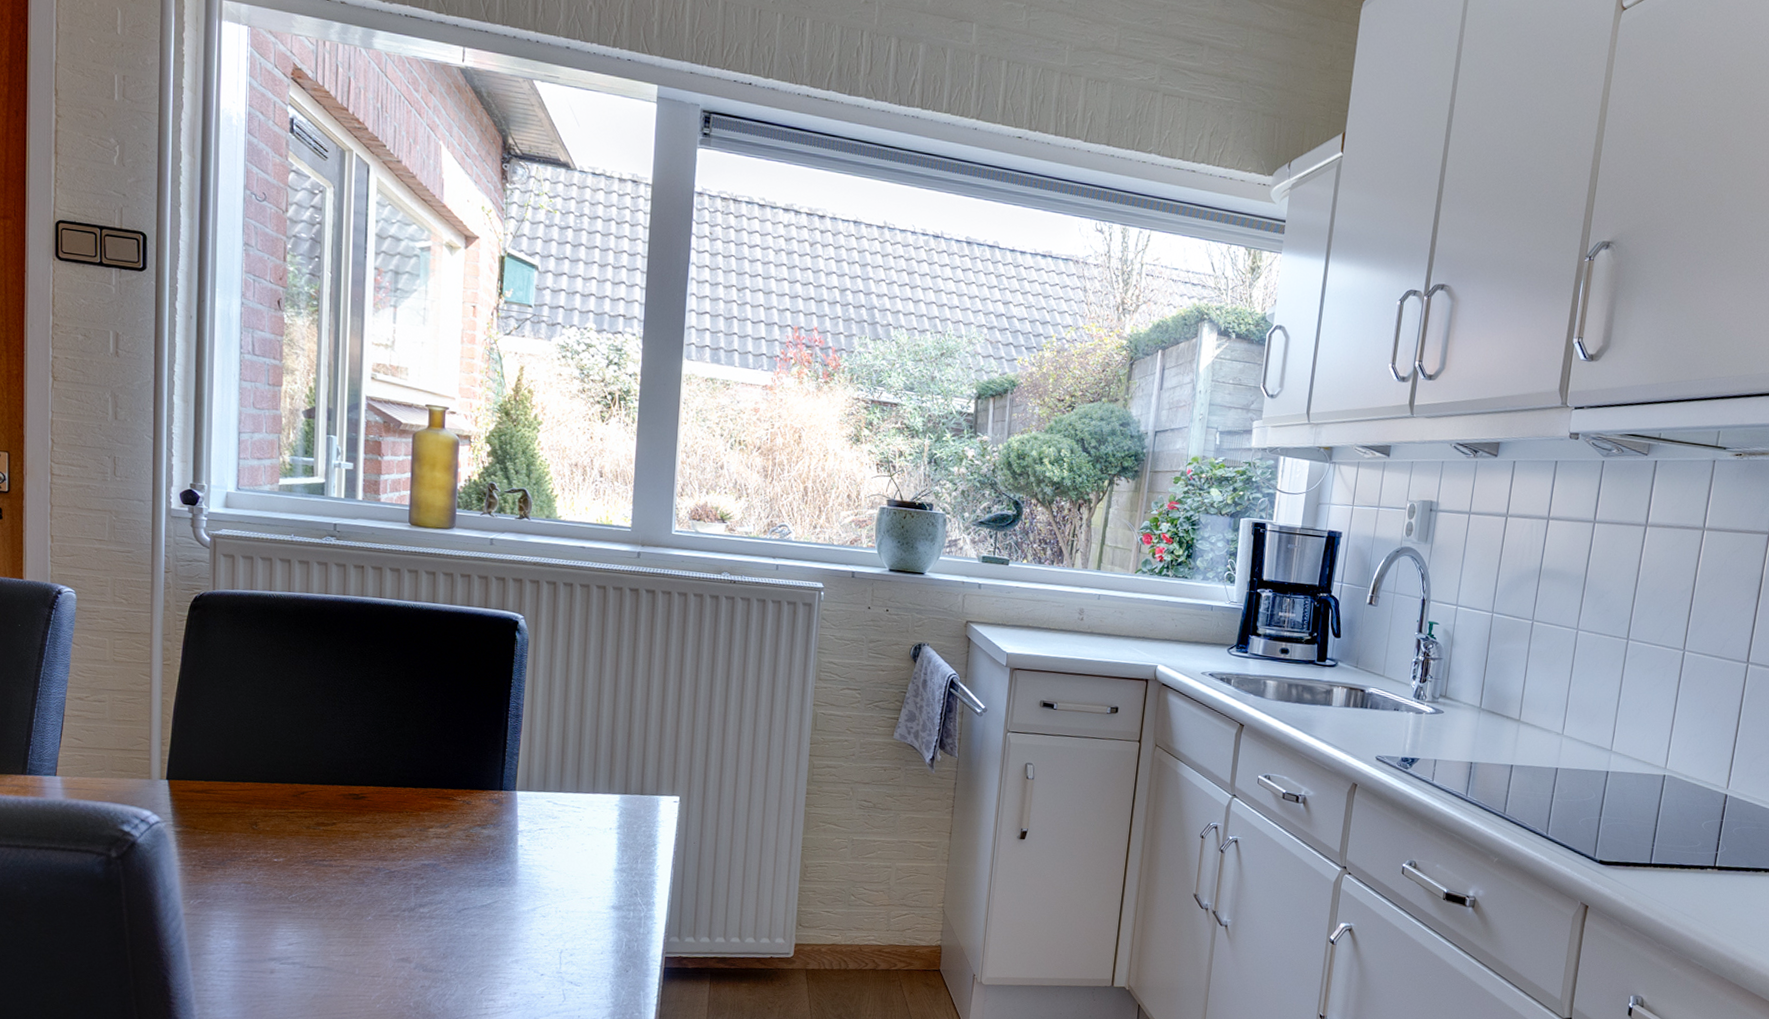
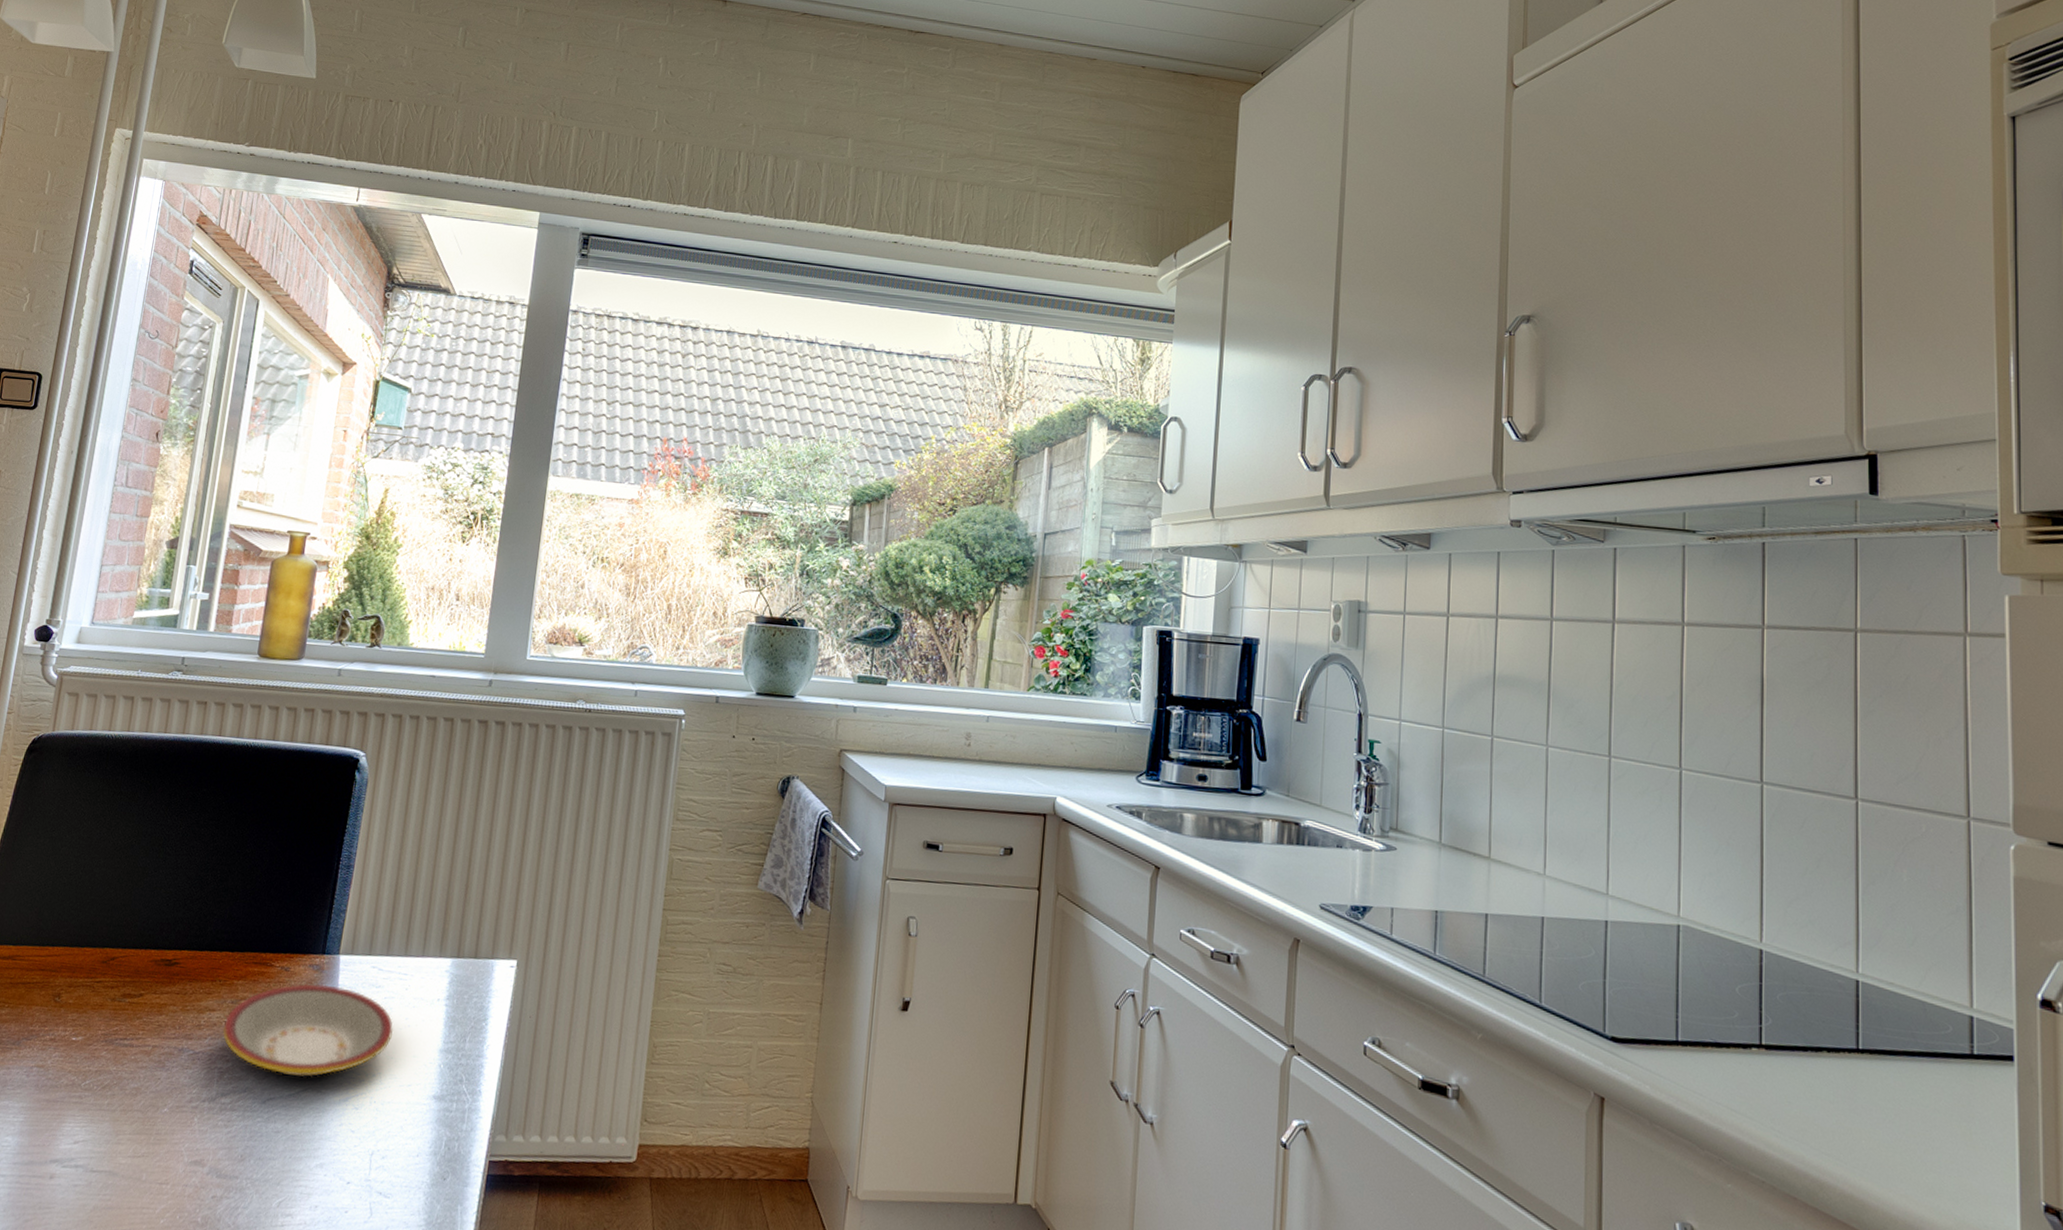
plate: none [415,815,572,892] -> present [223,983,394,1078]

